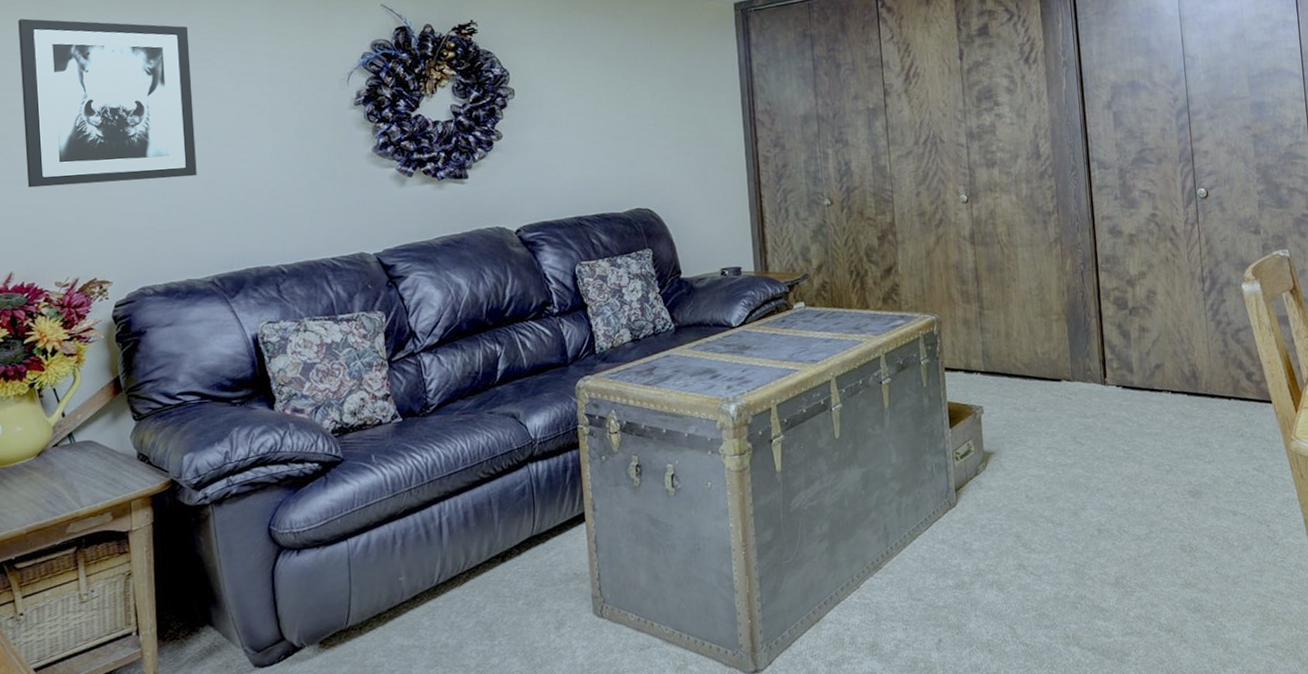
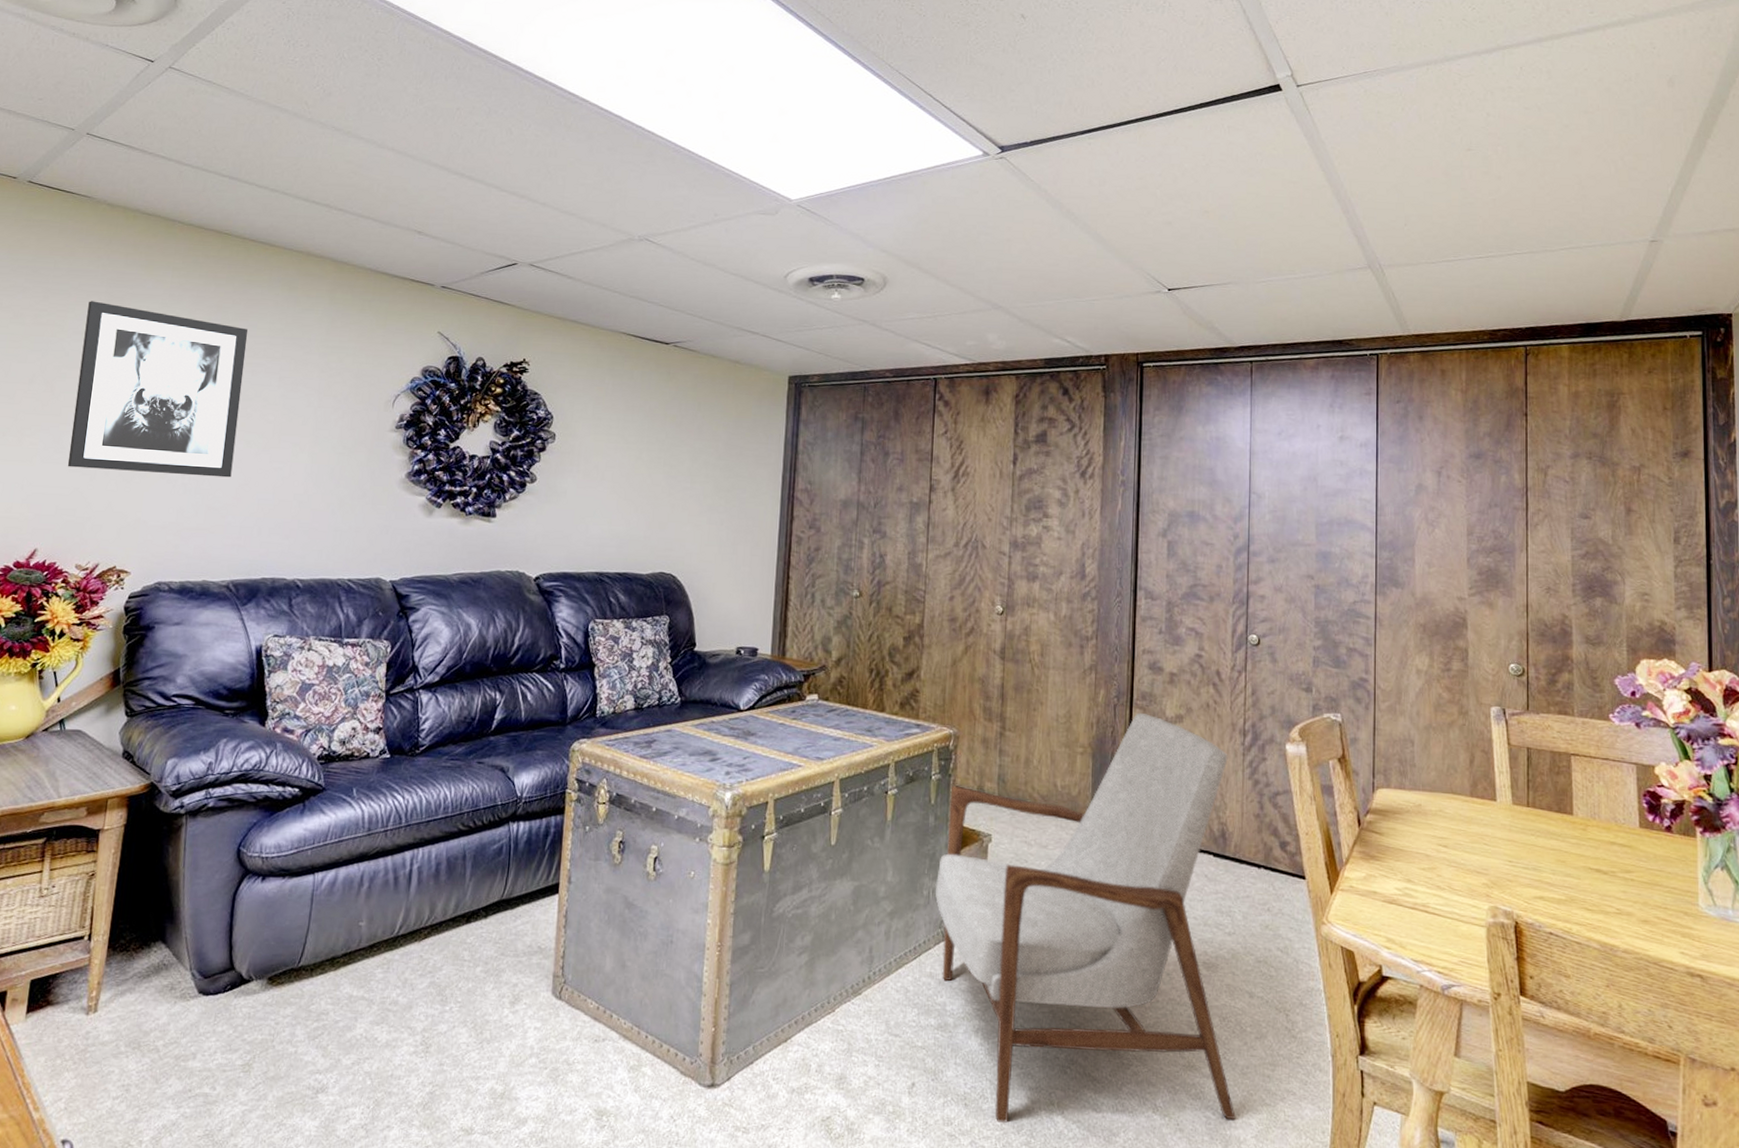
armchair: none [937,274,1233,661] -> present [935,712,1236,1123]

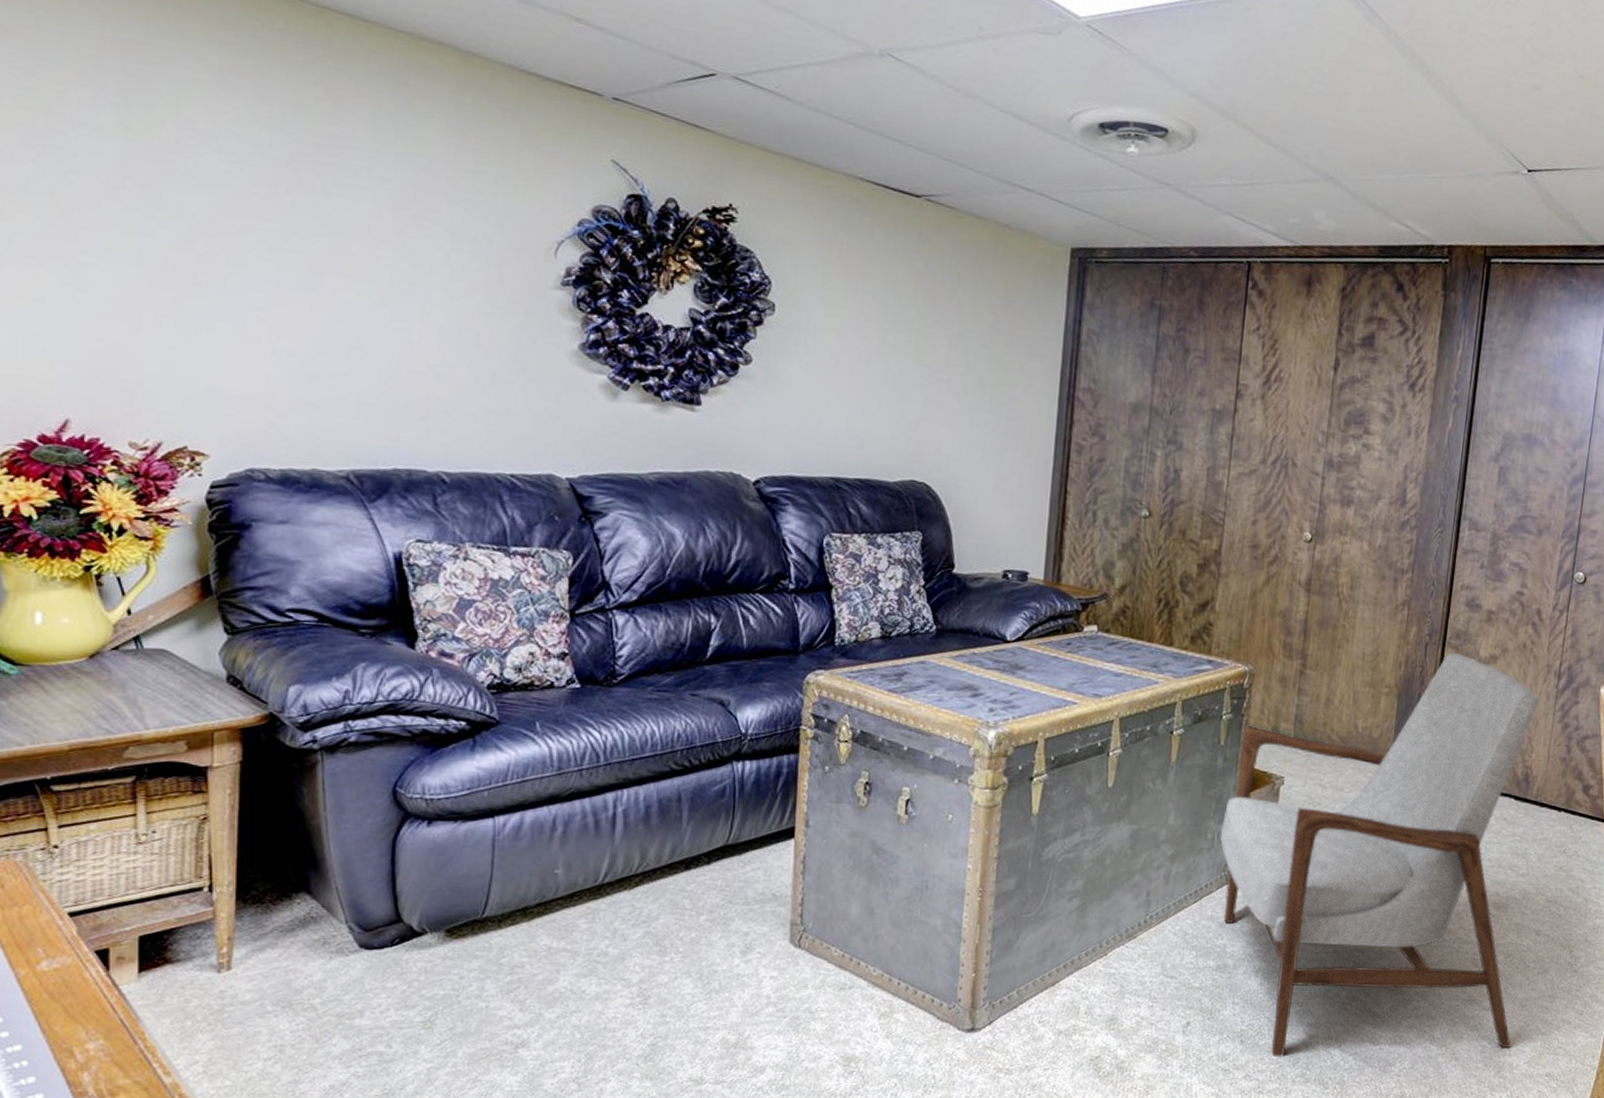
wall art: present [67,301,248,478] -> none [97,80,342,338]

